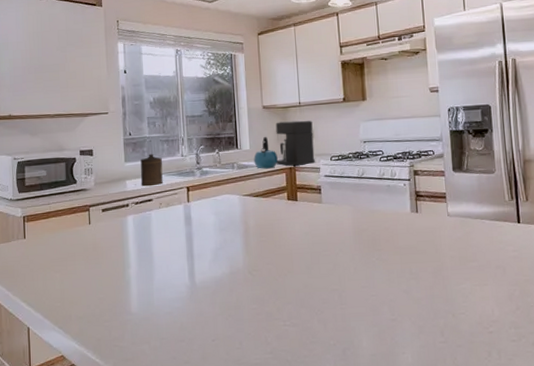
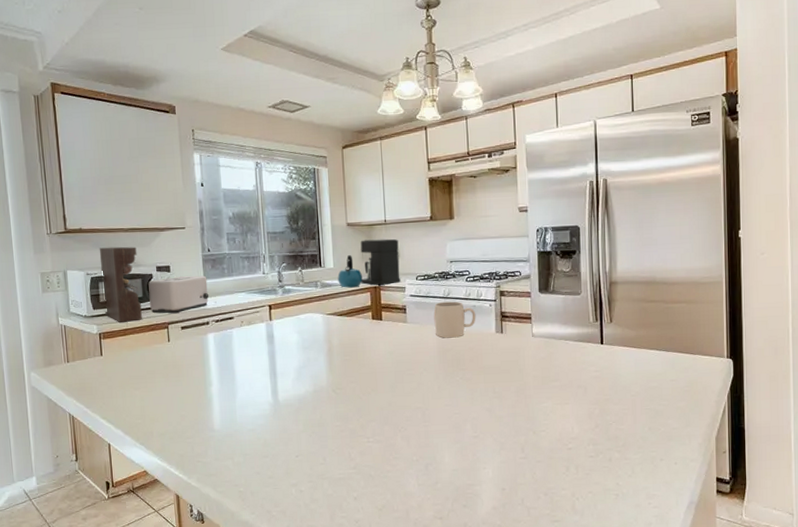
spice rack: none [26,131,65,205] -> present [99,246,142,322]
toaster: none [72,159,130,196] -> present [148,275,209,313]
canister: present [140,153,163,187] -> none [220,271,244,304]
mug: none [348,181,391,219] -> present [433,301,476,338]

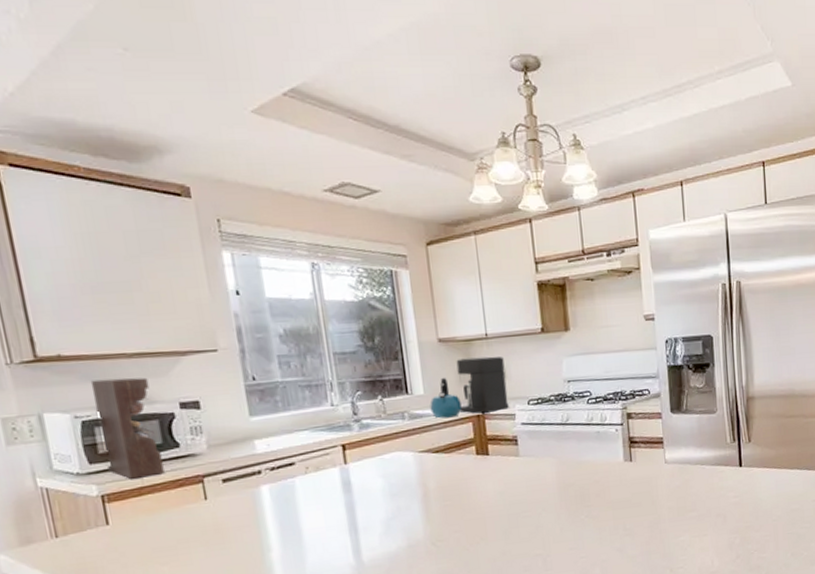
toaster: present [148,275,209,313] -> none [169,411,259,464]
mug: present [433,301,476,338] -> none [550,427,601,472]

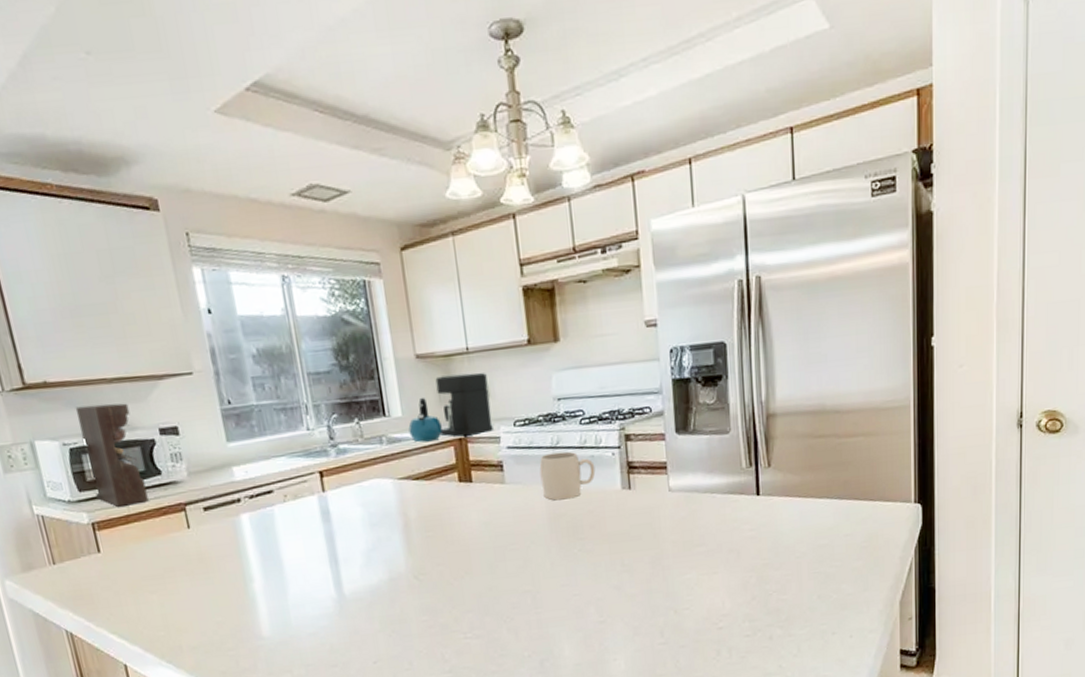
mug: none [550,427,601,472] -> present [539,451,596,501]

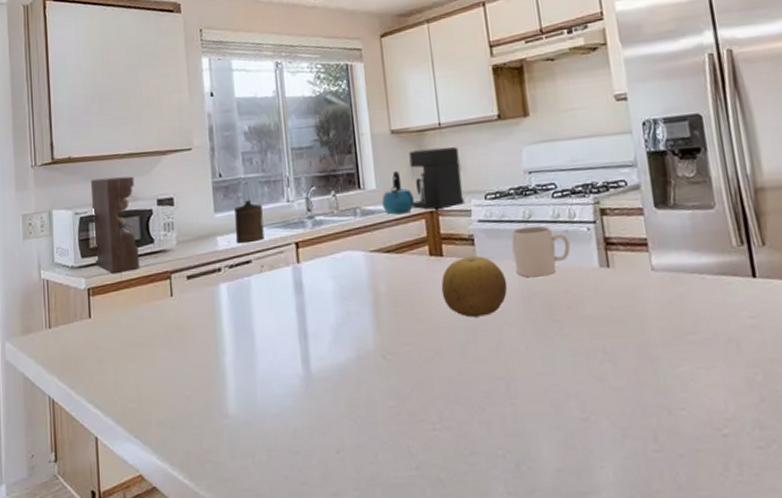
canister: none [249,428,285,474] -> present [234,200,265,244]
fruit: none [470,481,535,539] -> present [441,256,508,318]

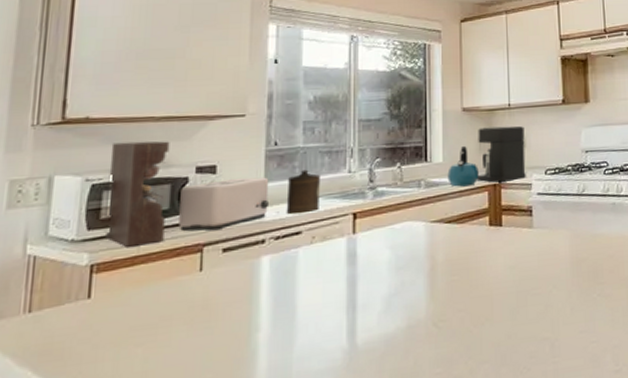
toaster: none [147,208,221,260] -> present [179,177,270,231]
fruit: present [441,256,508,318] -> none [498,226,559,283]
mug: present [511,225,571,278] -> none [565,198,616,245]

